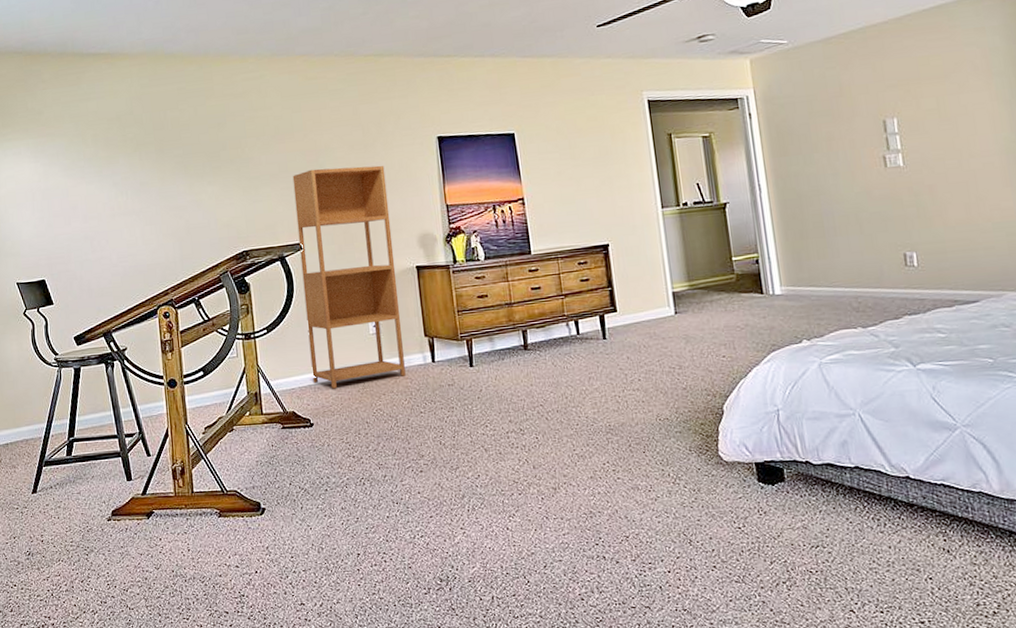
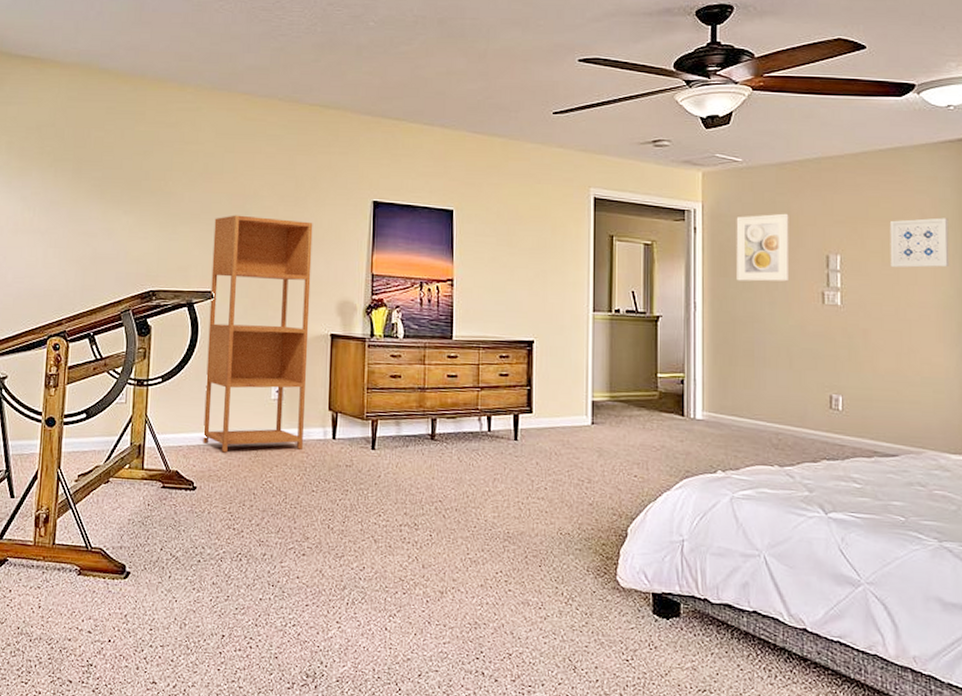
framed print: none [789,86,848,158] -> present [736,213,790,282]
wall art: none [941,65,1008,121] -> present [889,217,950,268]

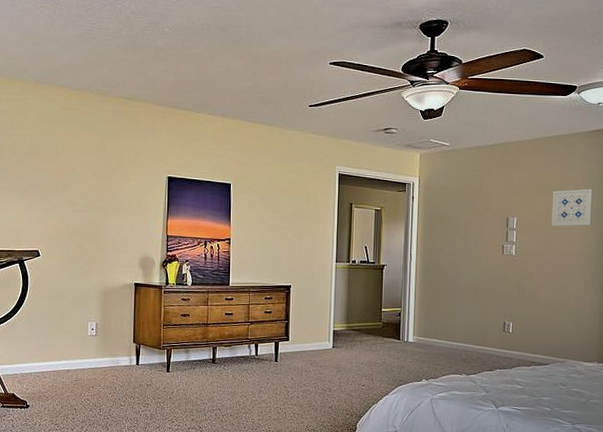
bookcase: present [203,215,313,453] -> none [34,188,120,378]
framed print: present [736,213,790,282] -> none [442,185,482,238]

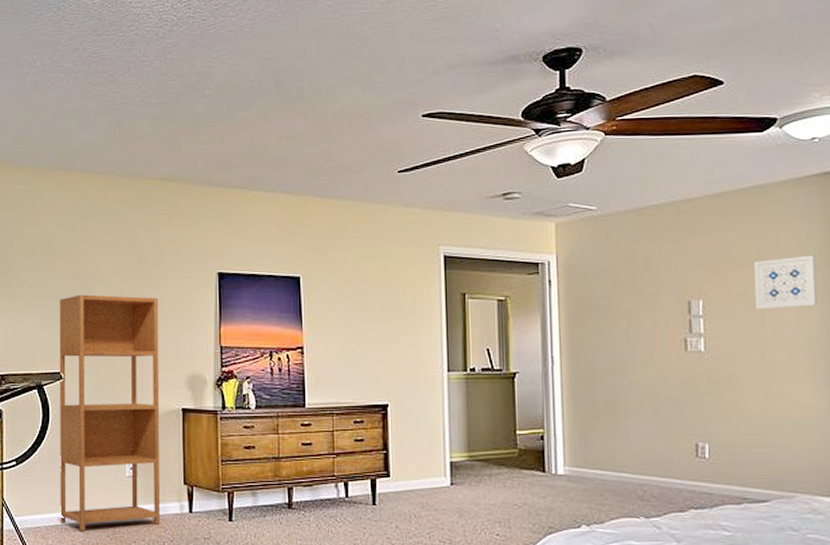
bookcase: none [34,188,120,378] -> present [59,294,160,532]

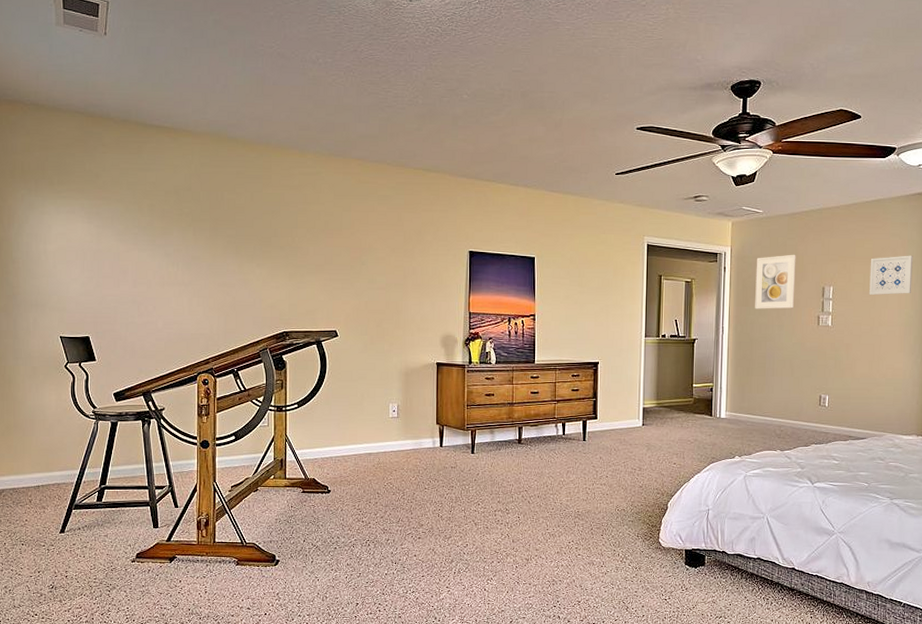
bookcase: present [59,294,160,532] -> none [334,265,420,462]
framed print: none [592,260,650,332] -> present [755,254,796,309]

